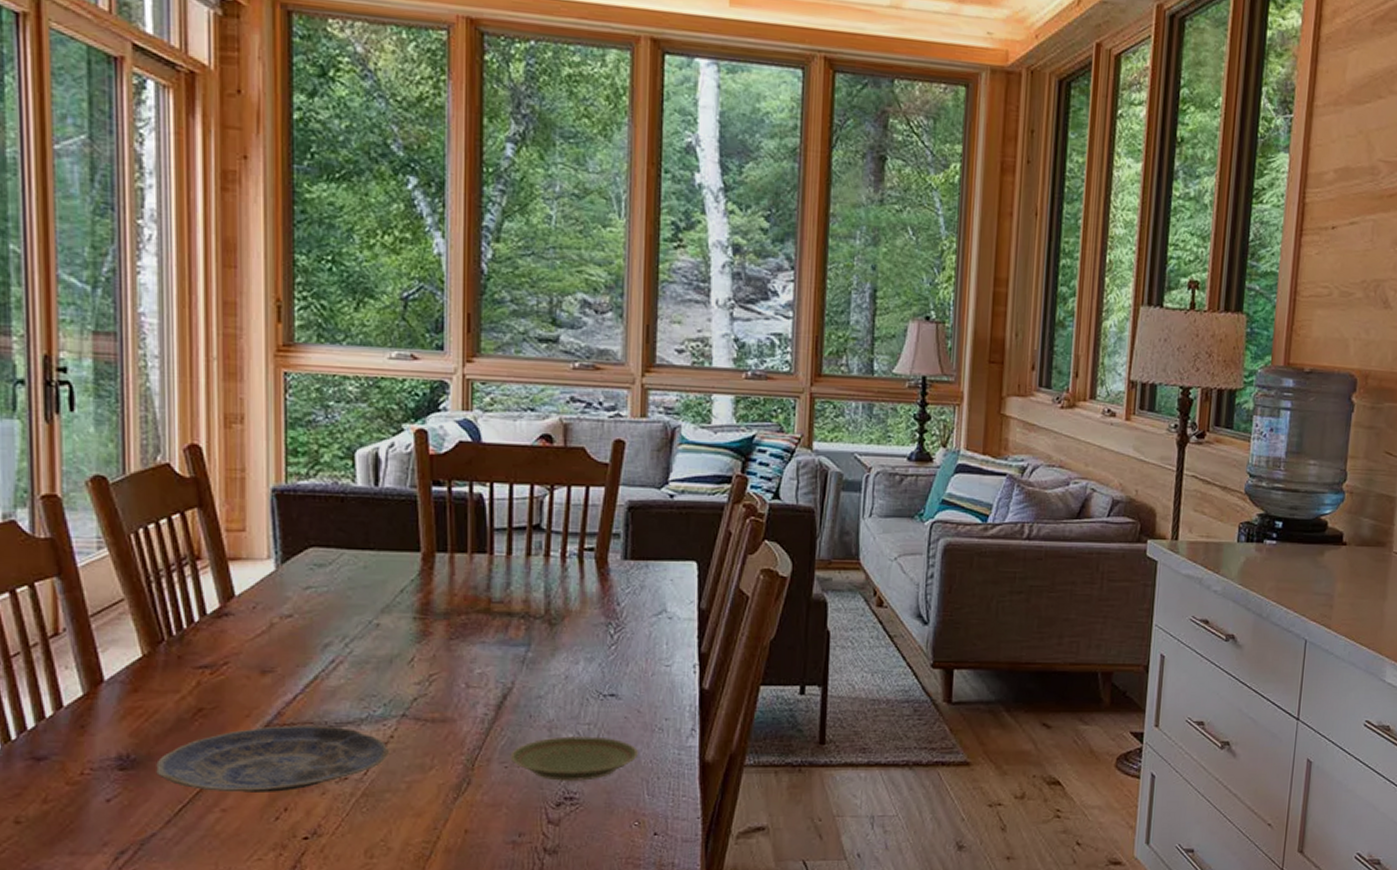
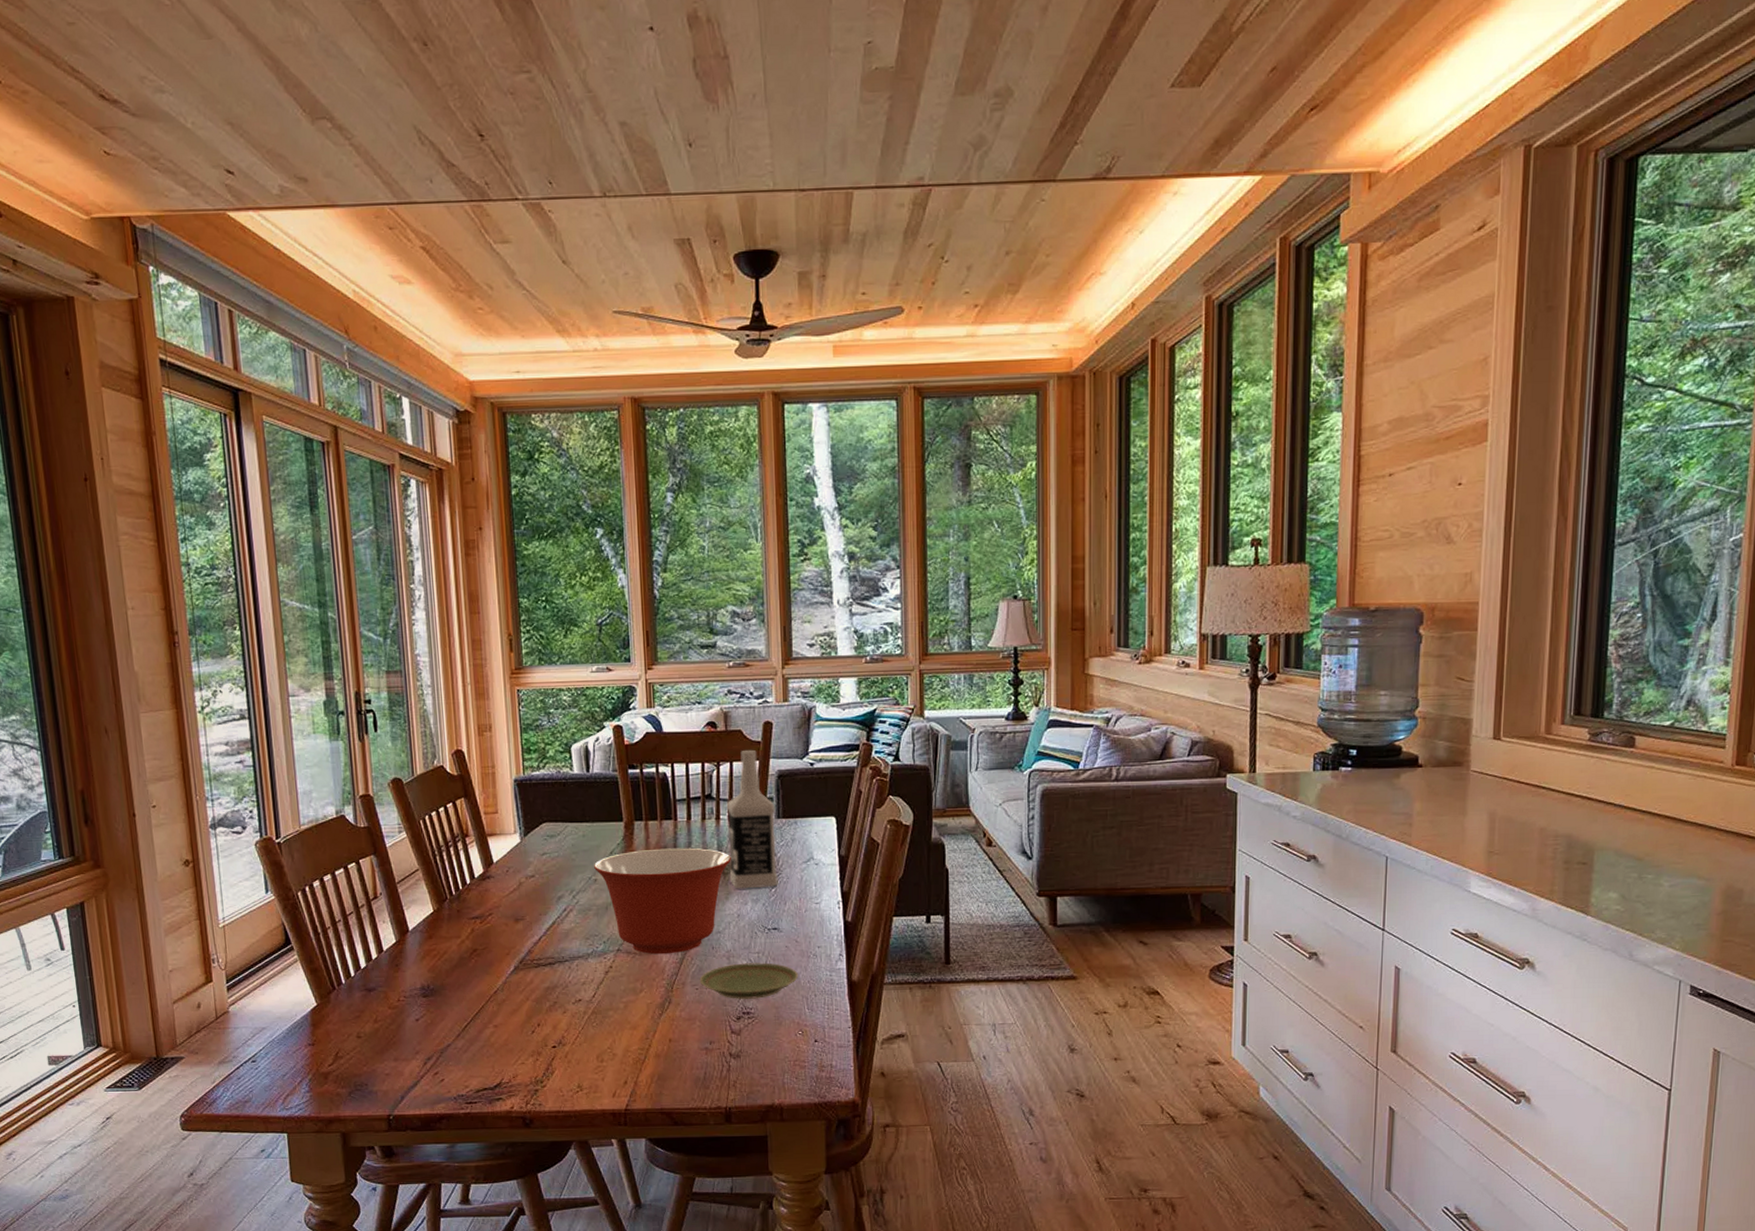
plate: present [156,725,389,793] -> none [447,960,610,1013]
mixing bowl: none [377,589,561,723] -> present [594,848,731,955]
vodka: none [557,473,622,645] -> present [726,750,778,889]

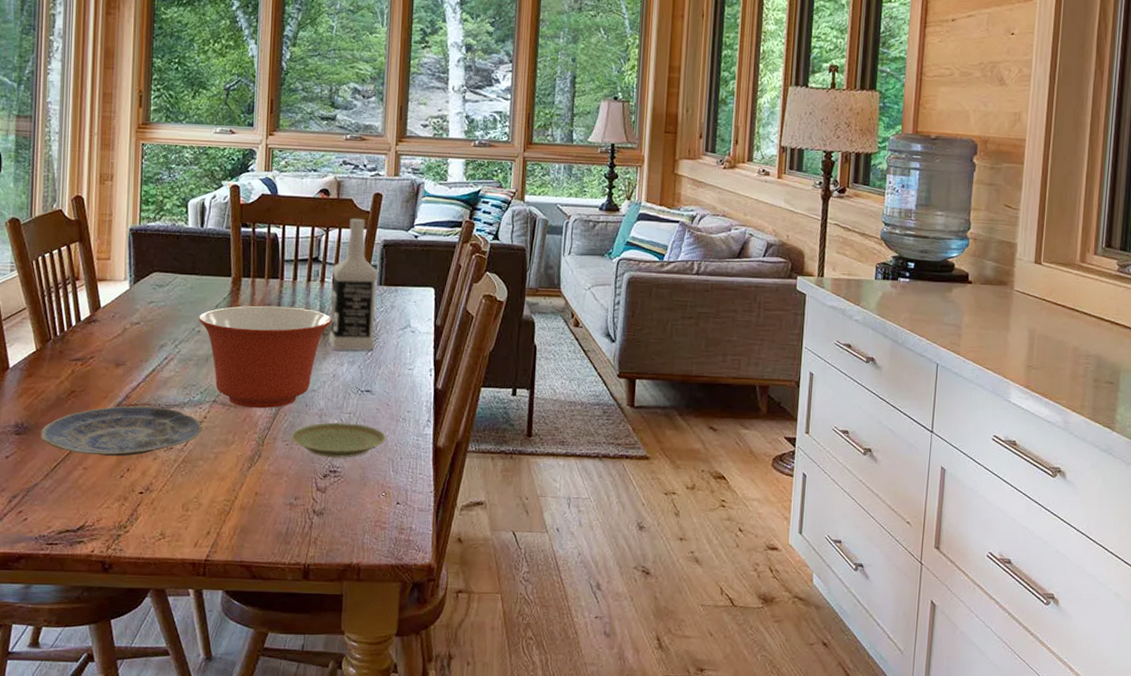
plate: none [447,960,610,1013] -> present [41,406,203,457]

